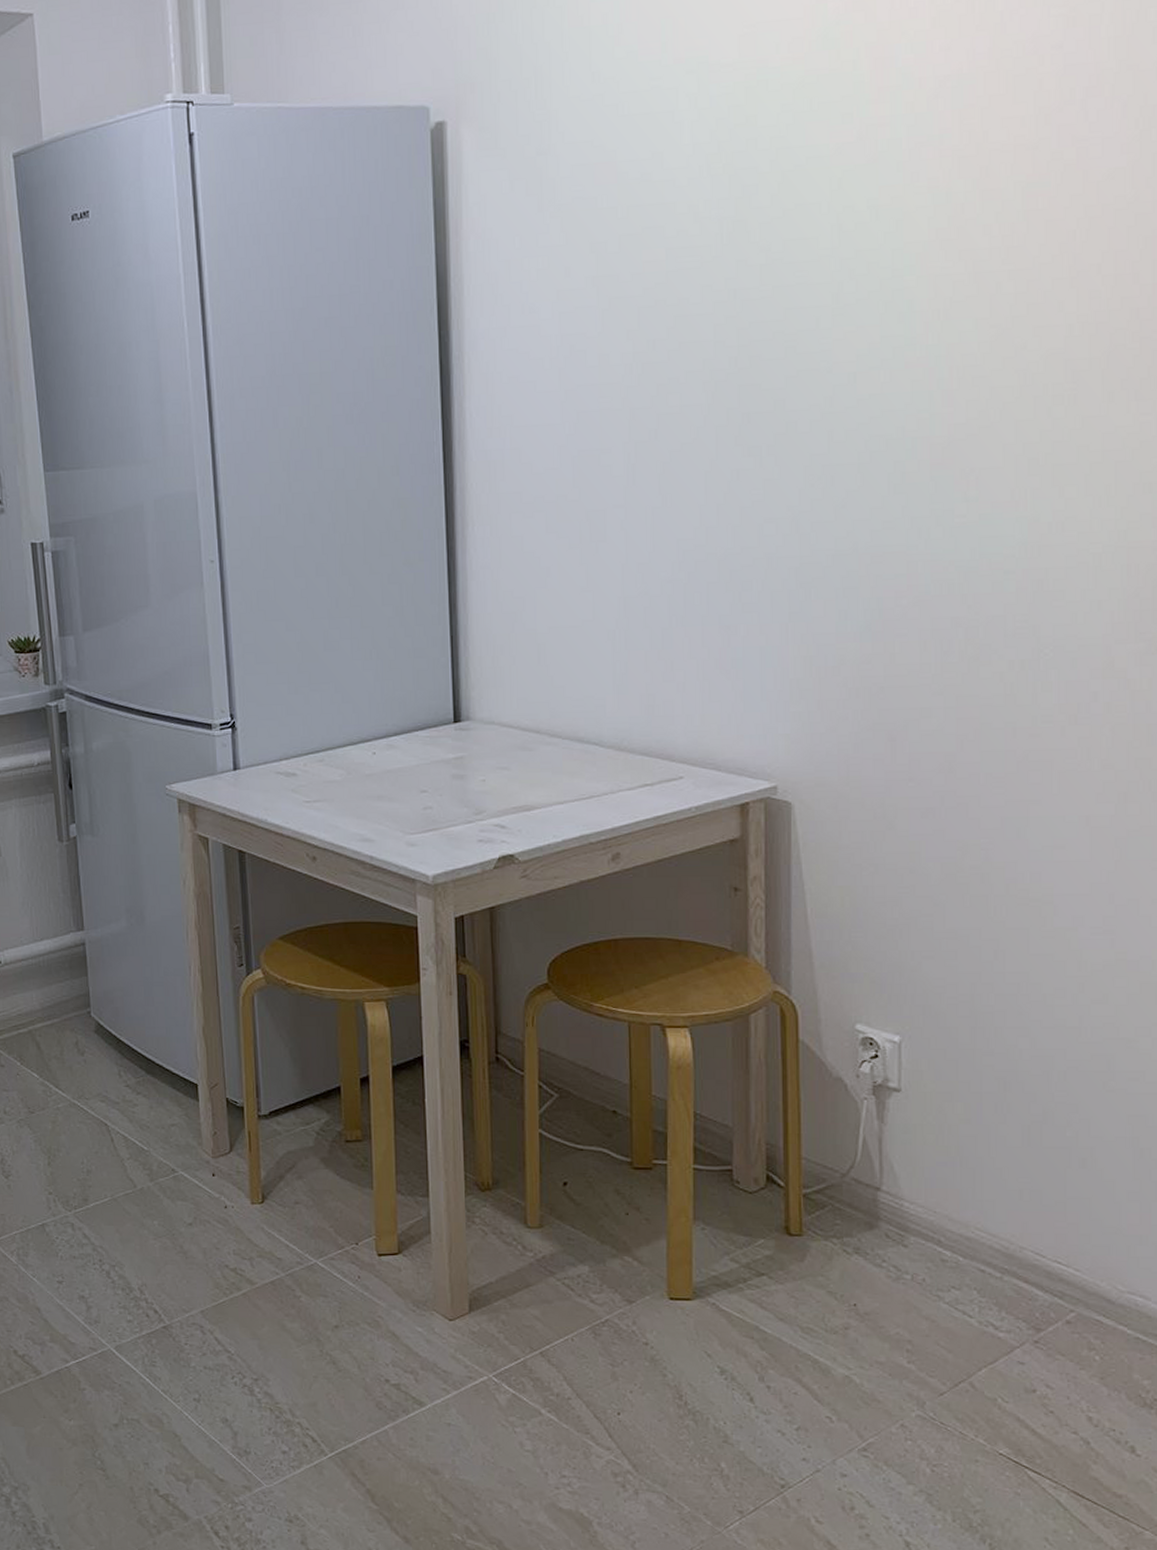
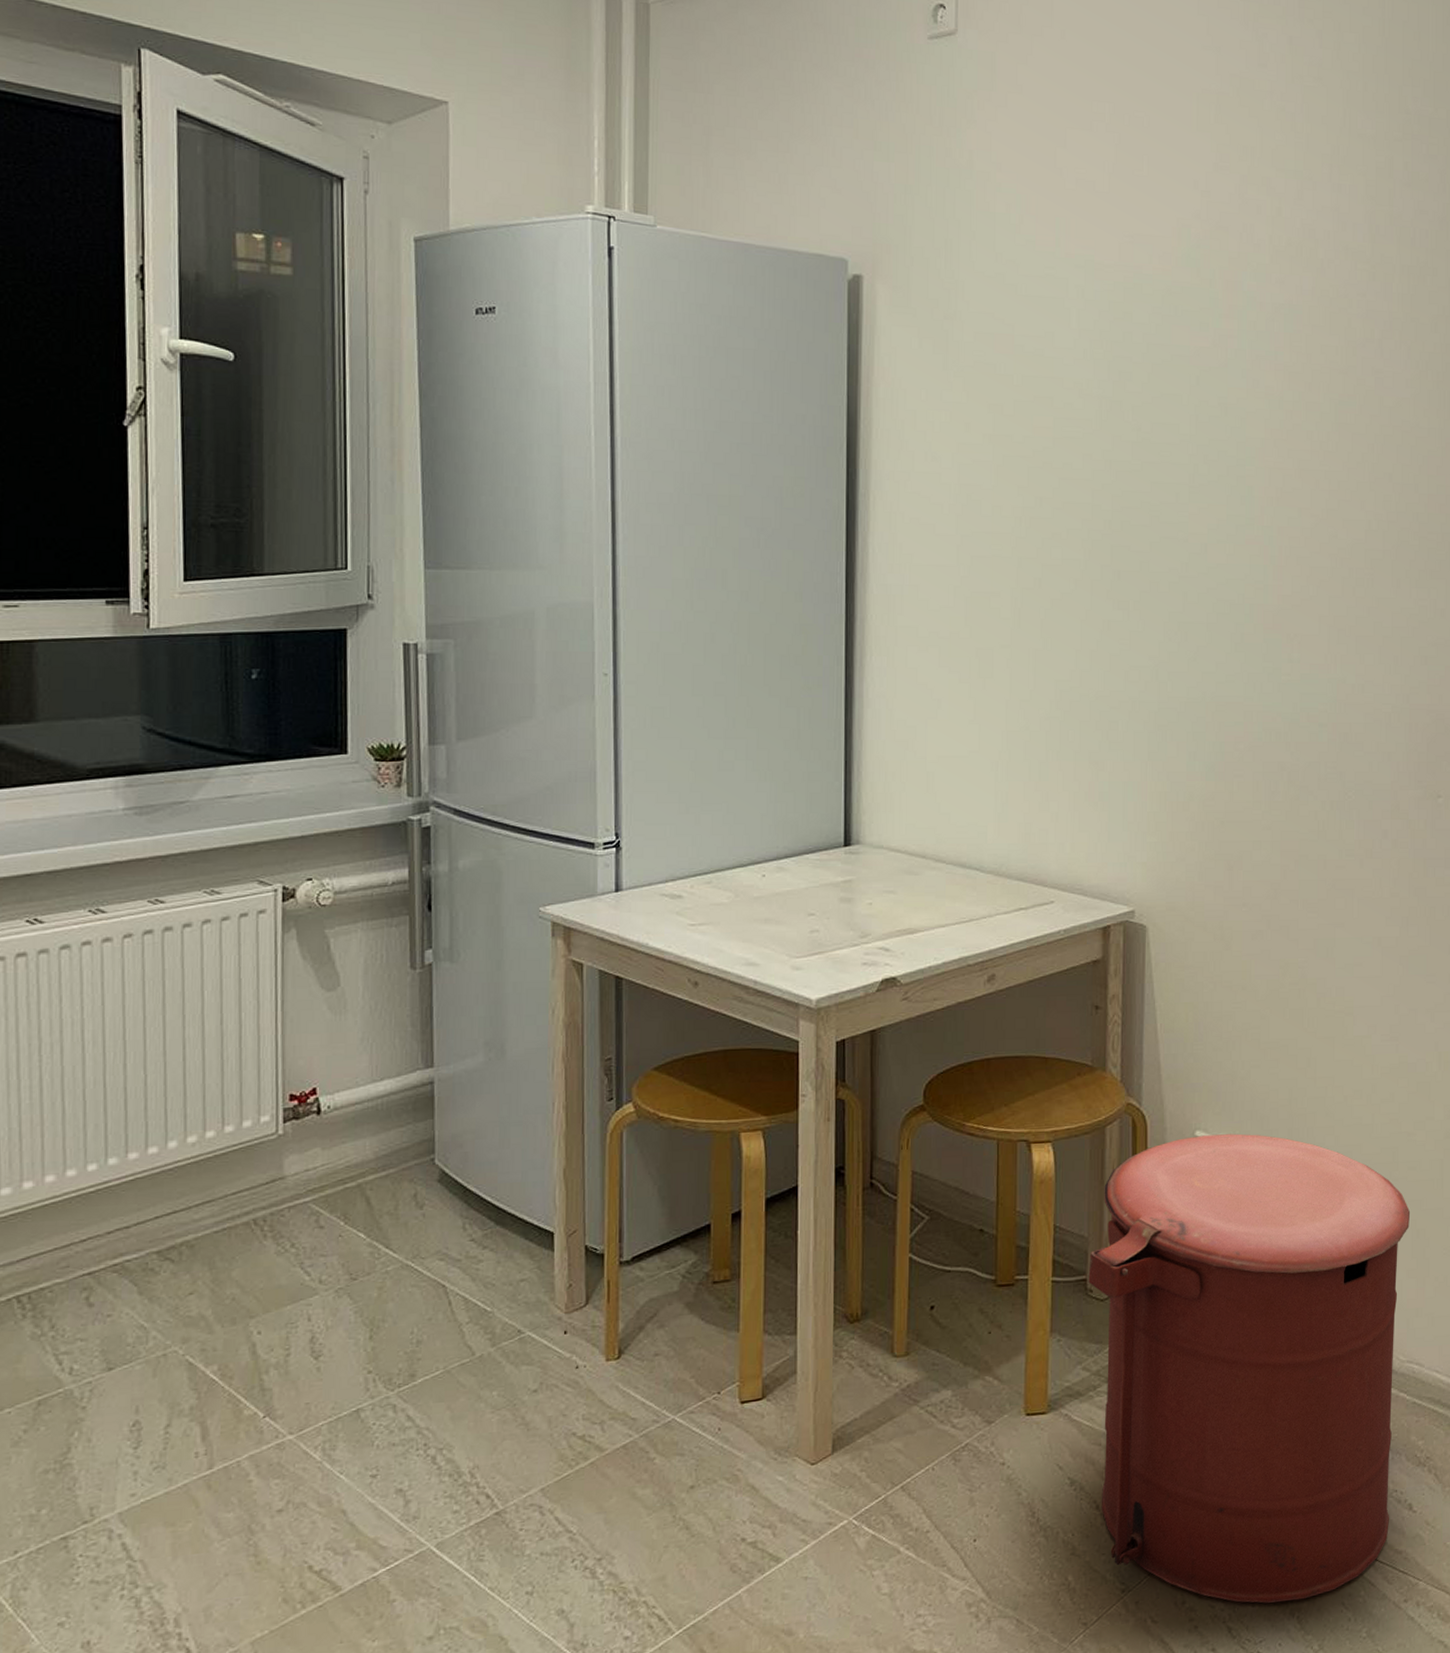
trash can: none [734,1029,1132,1527] -> present [1088,1133,1411,1603]

